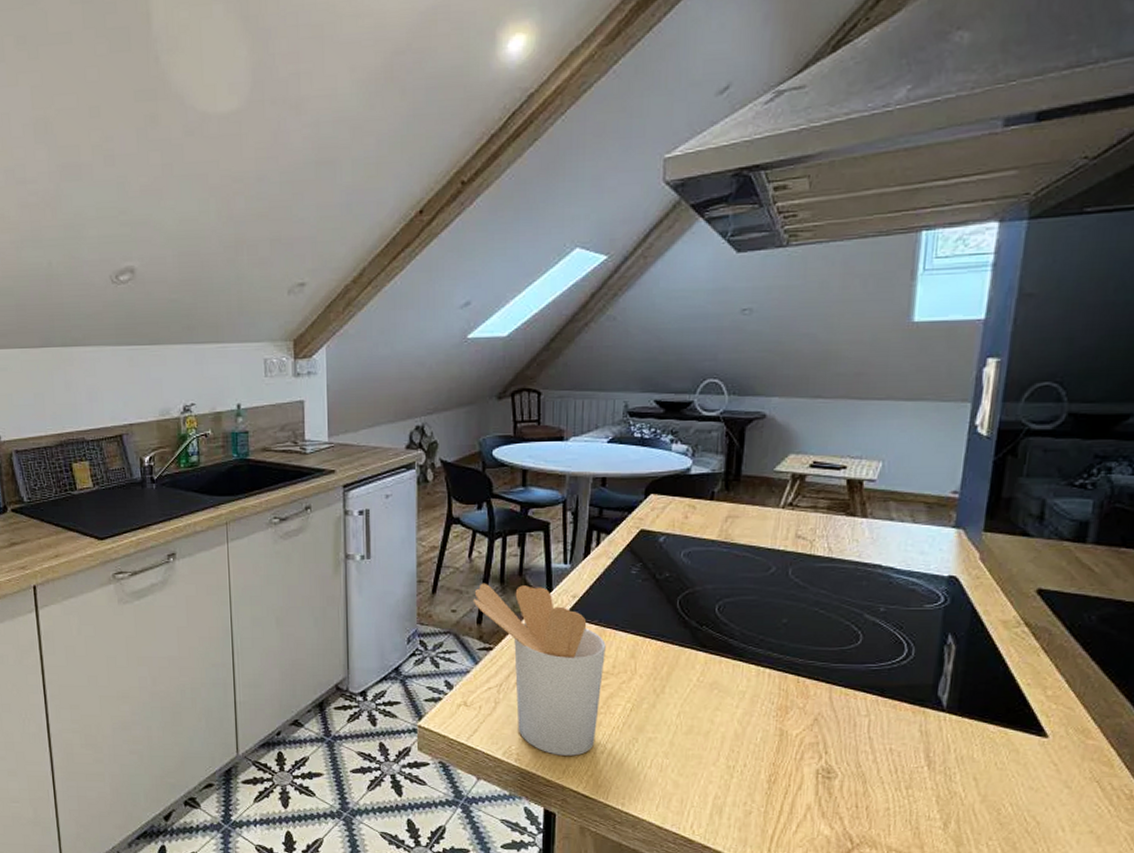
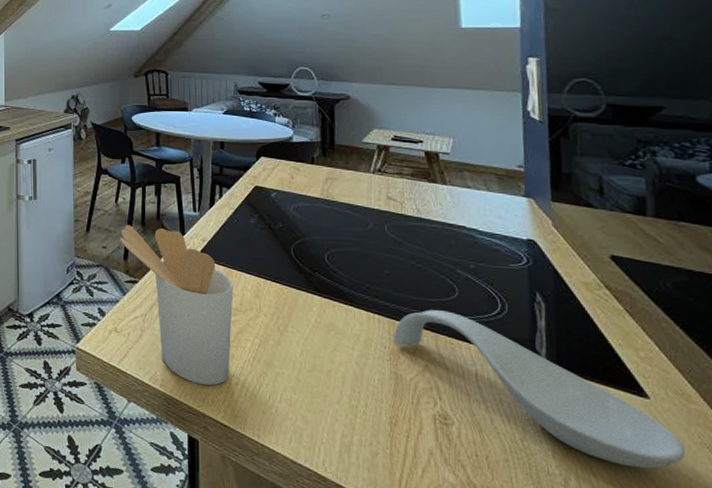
spoon rest: none [782,660,1074,807] -> present [393,310,686,469]

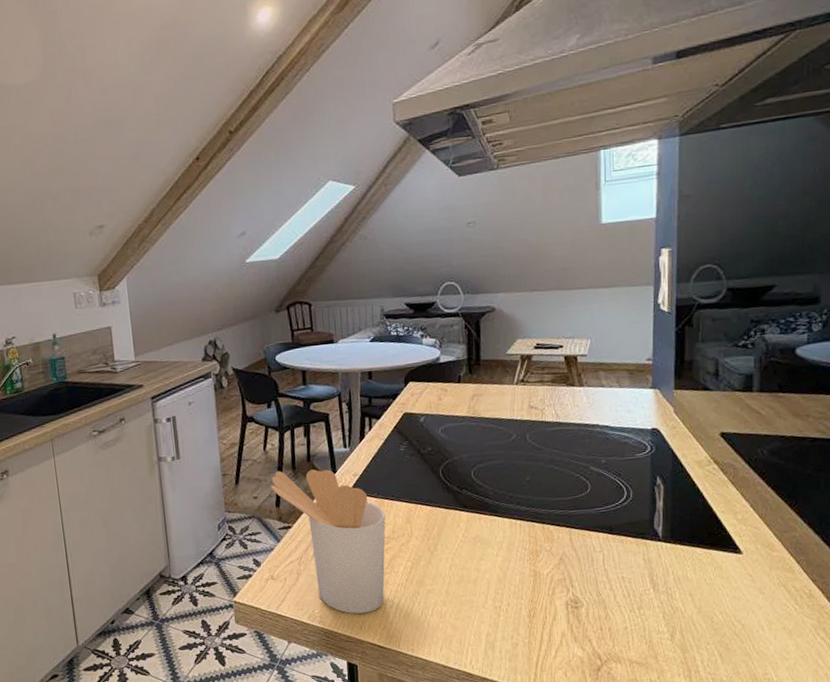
spoon rest: present [393,310,686,469] -> none [532,506,767,614]

